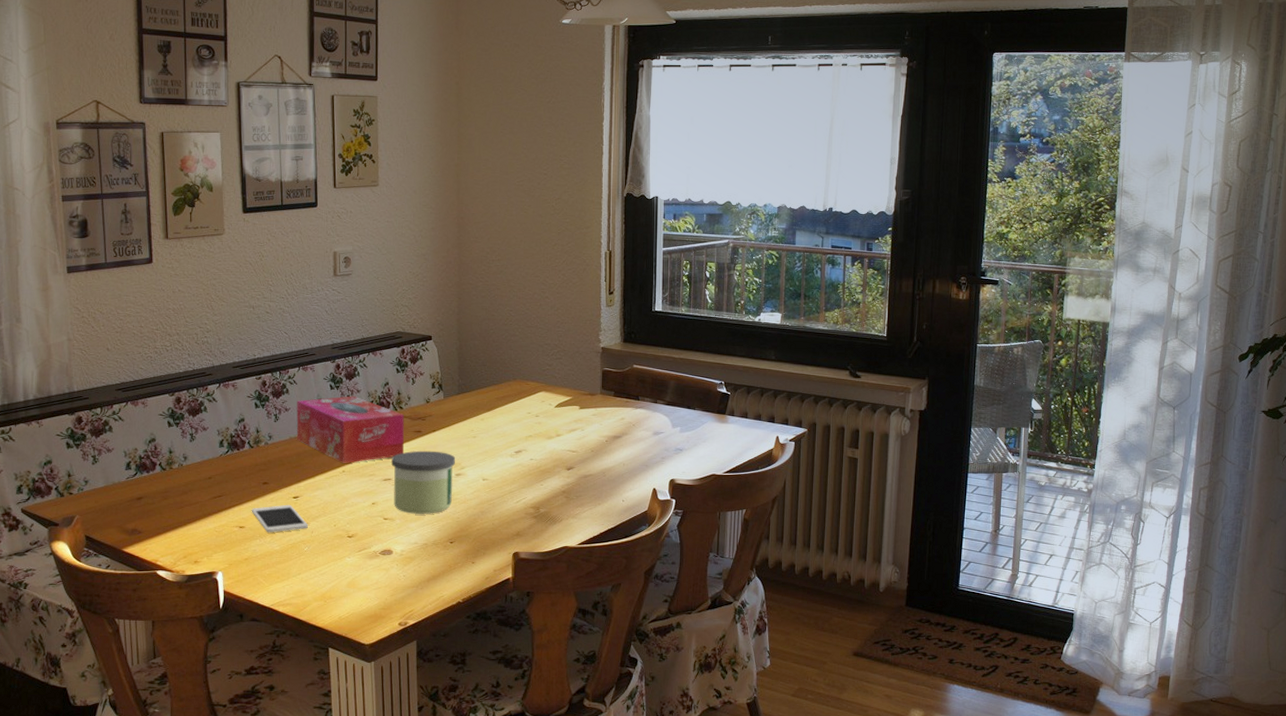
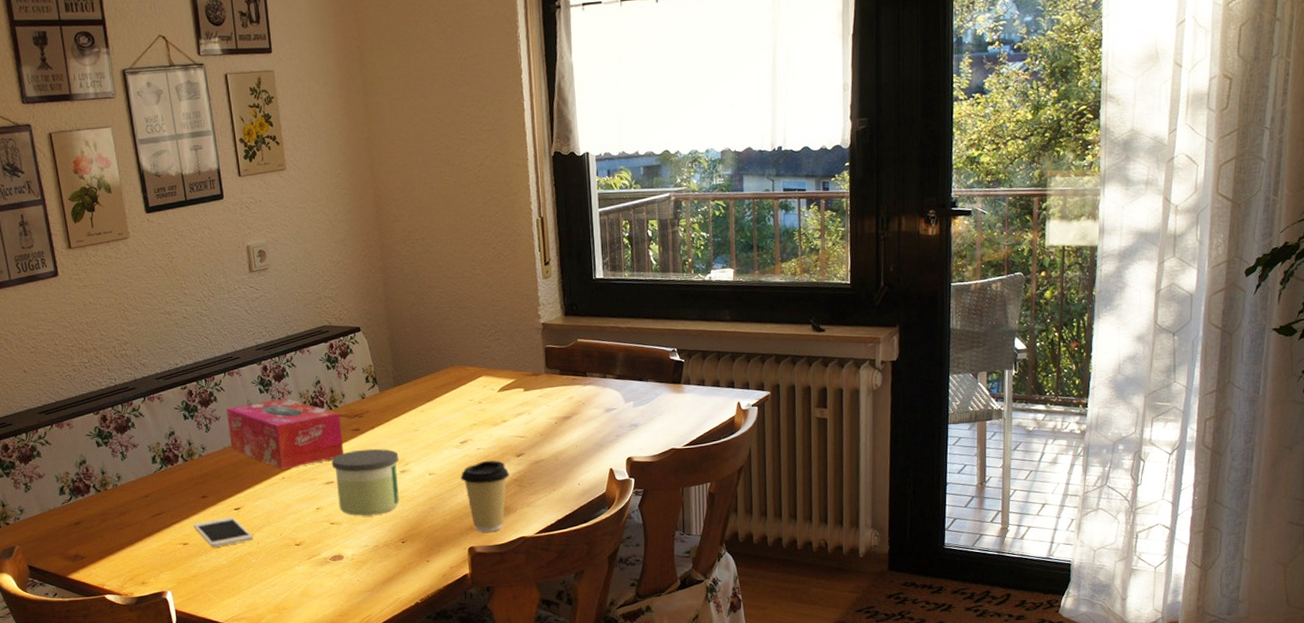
coffee cup: none [512,471,558,539] -> present [461,460,509,532]

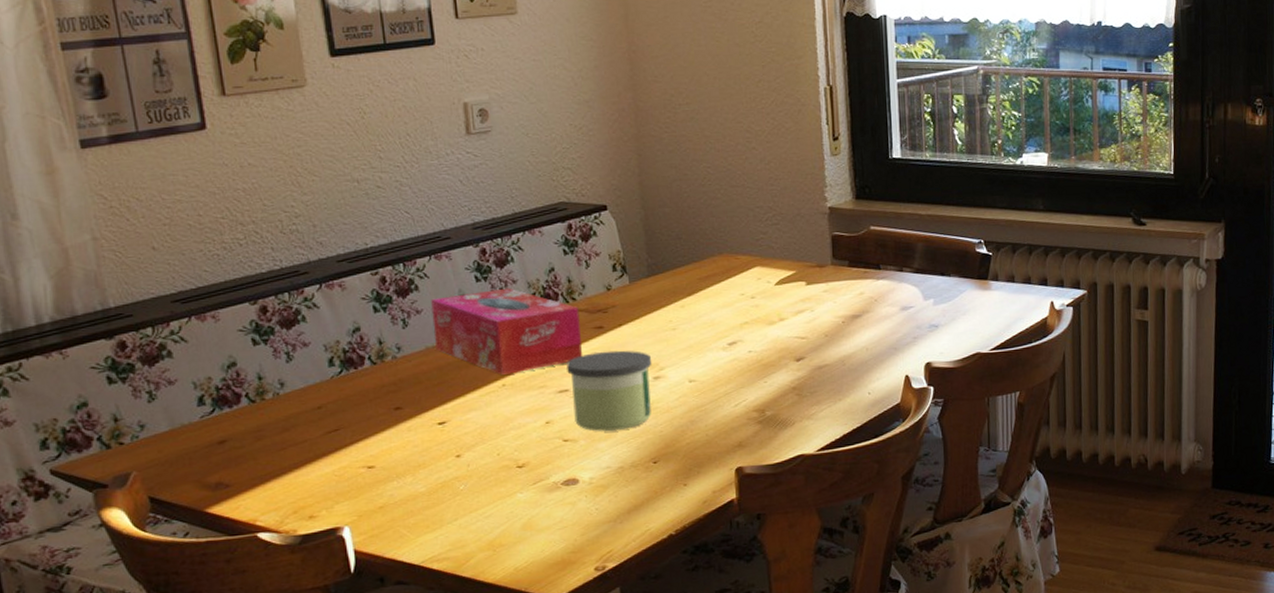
cell phone: present [194,516,253,548] -> none [383,433,462,472]
coffee cup: present [461,460,509,532] -> none [728,365,787,450]

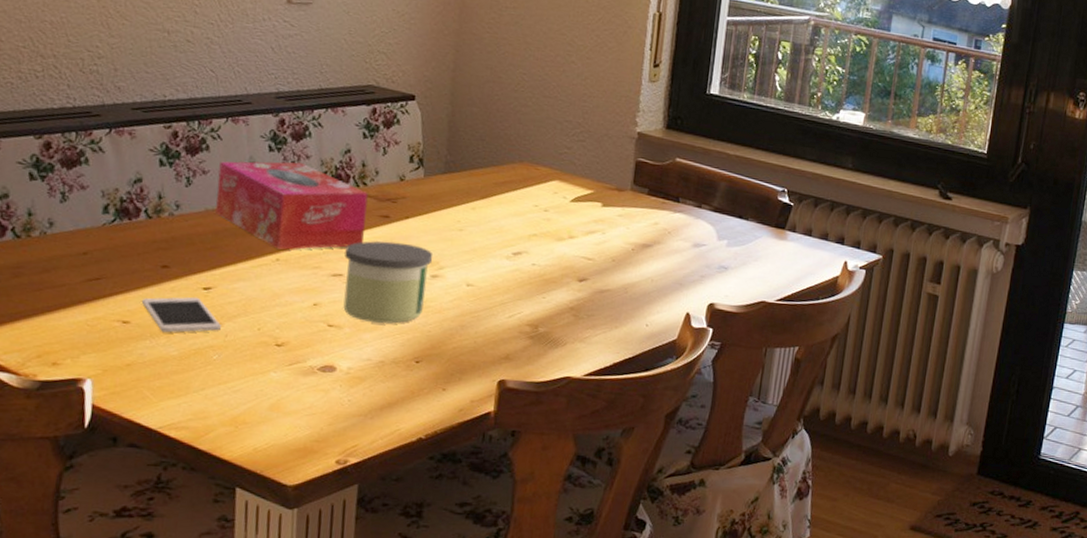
cell phone: none [383,433,462,472] -> present [142,296,221,333]

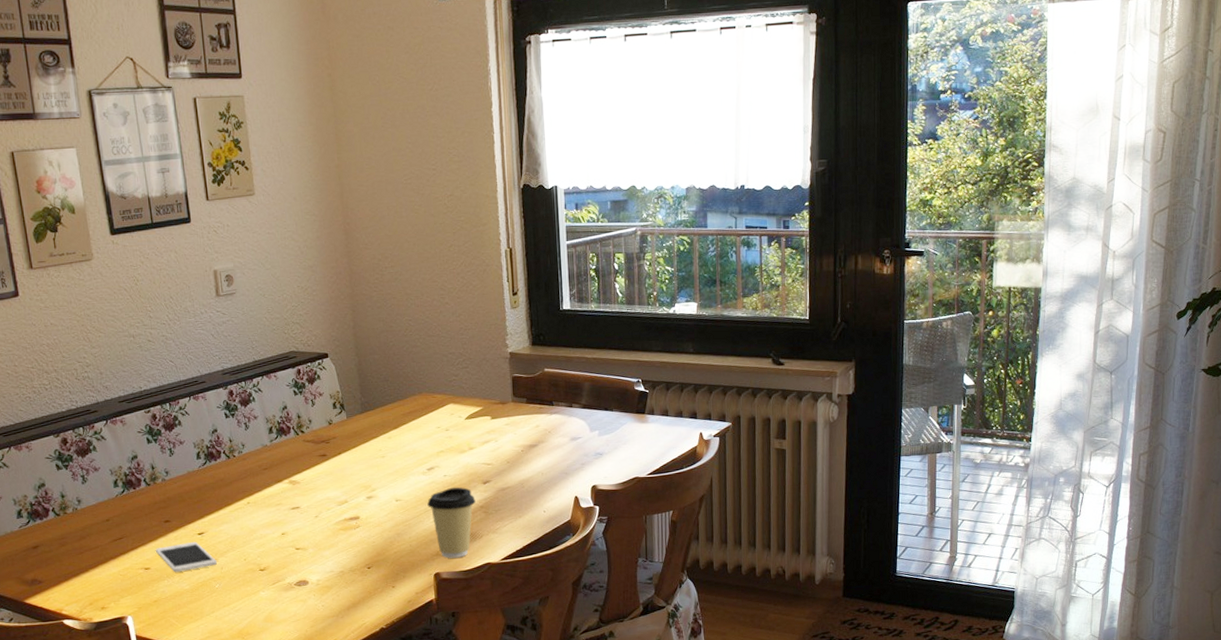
tissue box: present [215,161,368,250] -> none [191,423,310,494]
candle: present [343,241,433,324] -> none [297,474,366,542]
coffee cup: none [505,279,566,366] -> present [427,487,476,558]

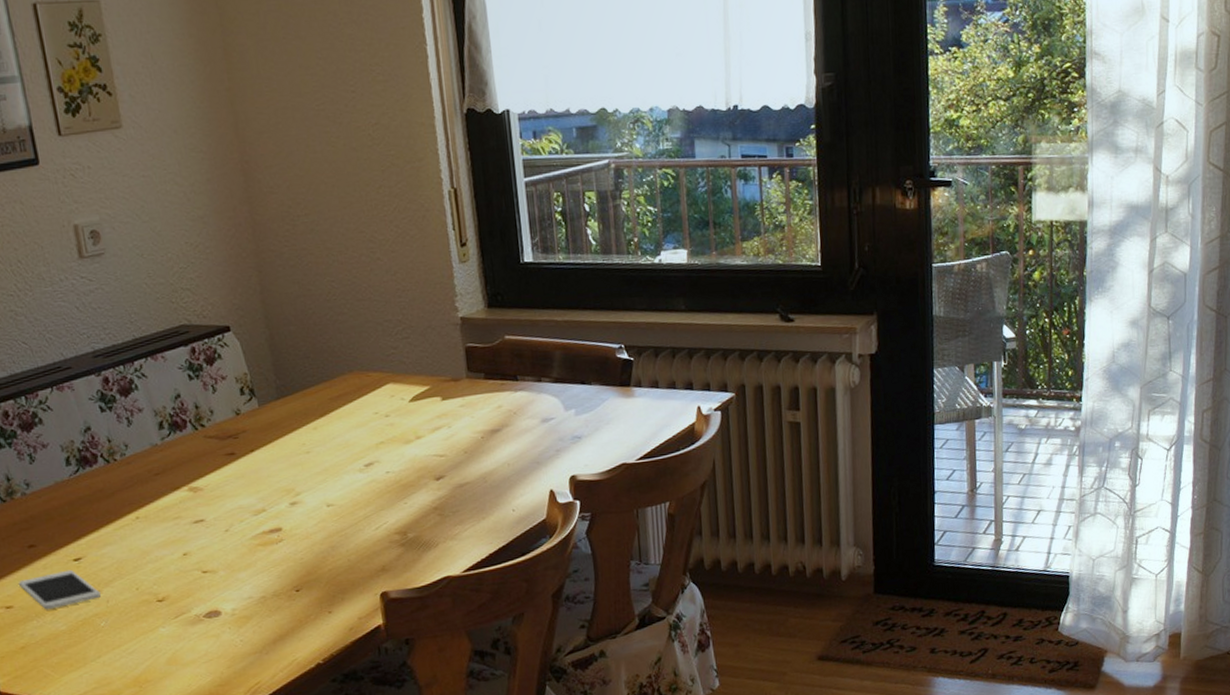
coffee cup: present [427,487,476,558] -> none [367,485,428,574]

